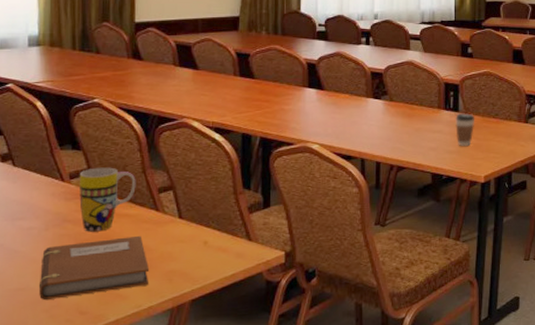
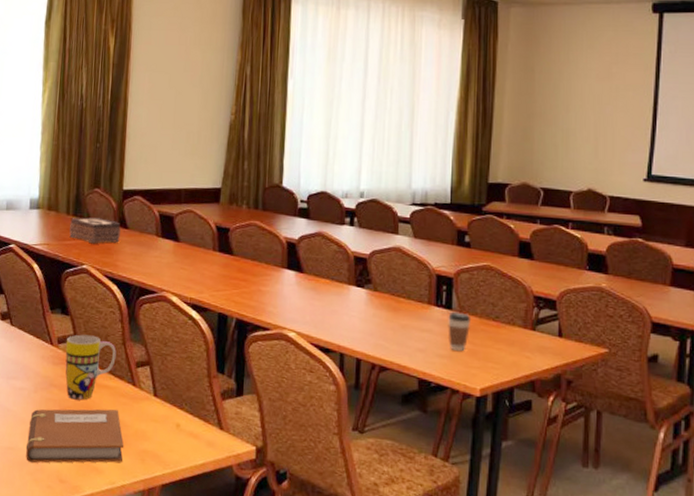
tissue box: none [77,51,134,78] -> present [69,217,121,244]

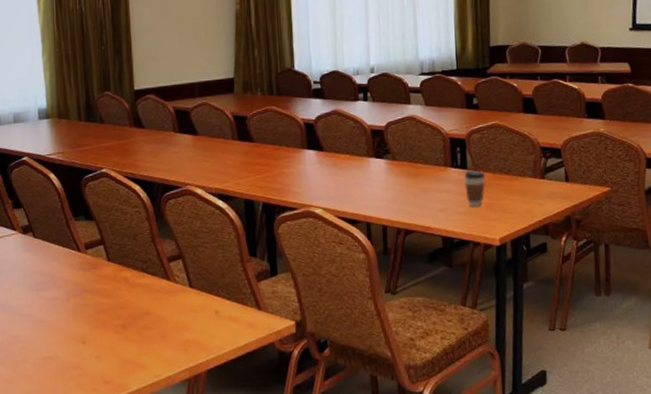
notebook: present [26,409,124,464] -> none [65,305,166,369]
mug: present [65,334,117,401] -> none [94,237,147,302]
tissue box: present [69,217,121,244] -> none [83,120,137,147]

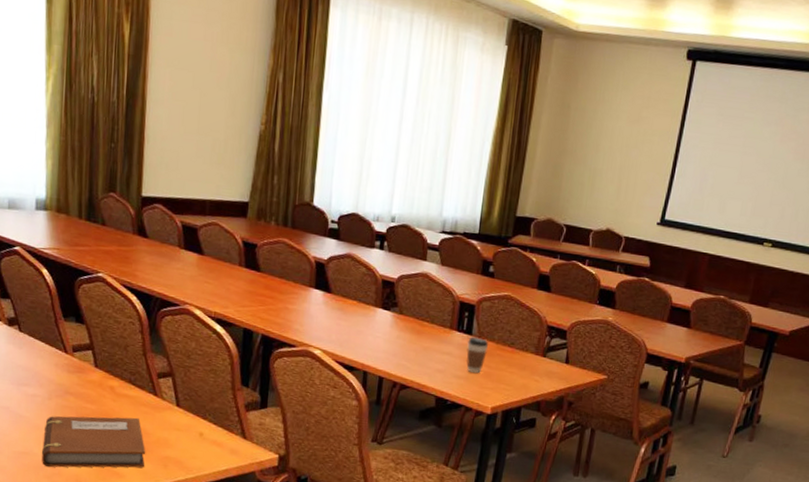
notebook: none [65,305,166,369] -> present [42,416,146,468]

